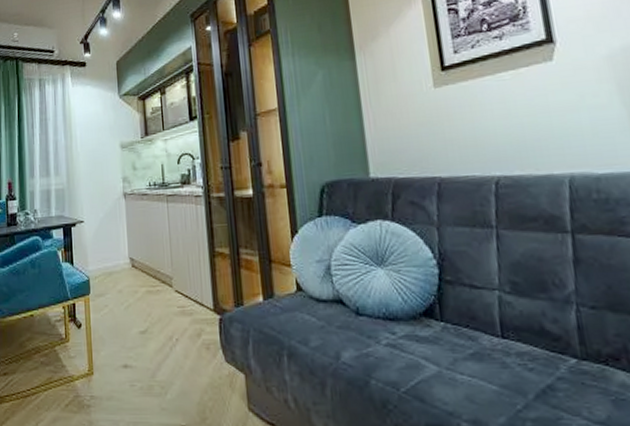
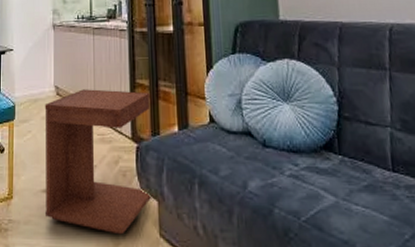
side table: none [120,259,240,409] -> present [45,89,154,235]

